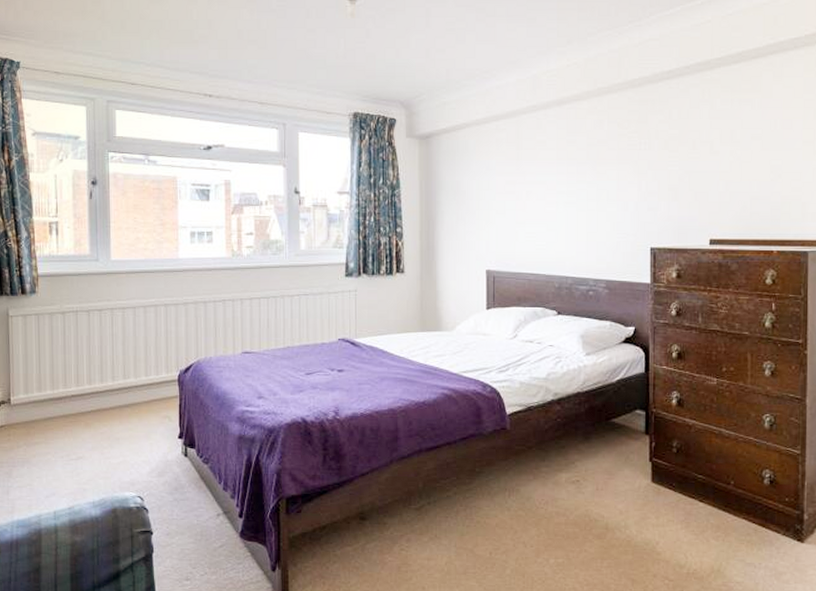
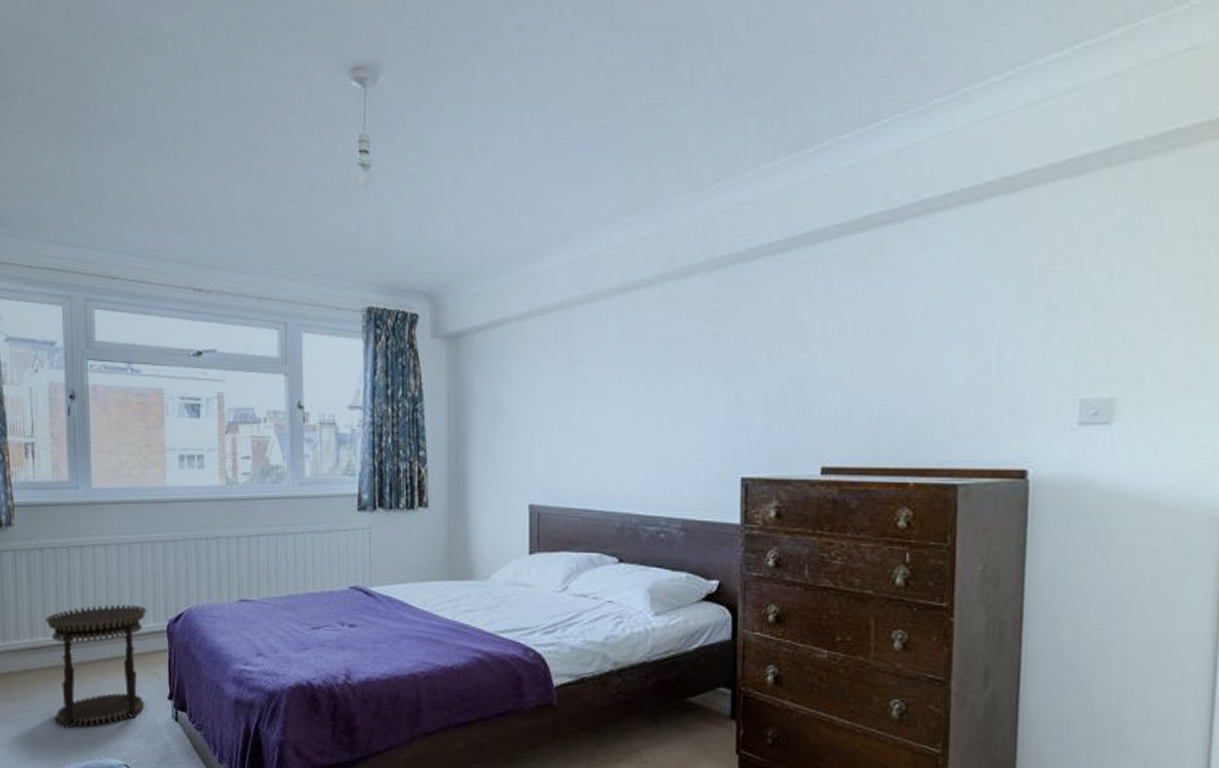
side table: none [66,358,161,468] -> present [46,604,148,729]

